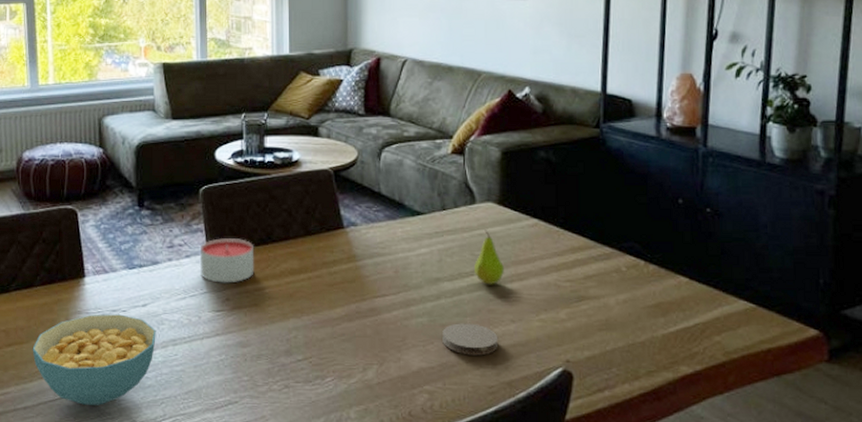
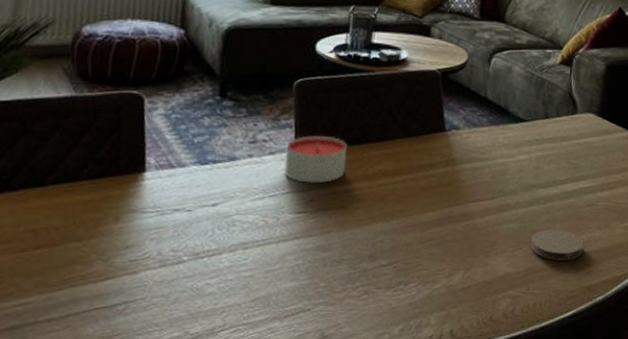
cereal bowl: present [32,314,156,406] -> none [66,213,225,317]
fruit: present [474,230,504,285] -> none [569,139,597,193]

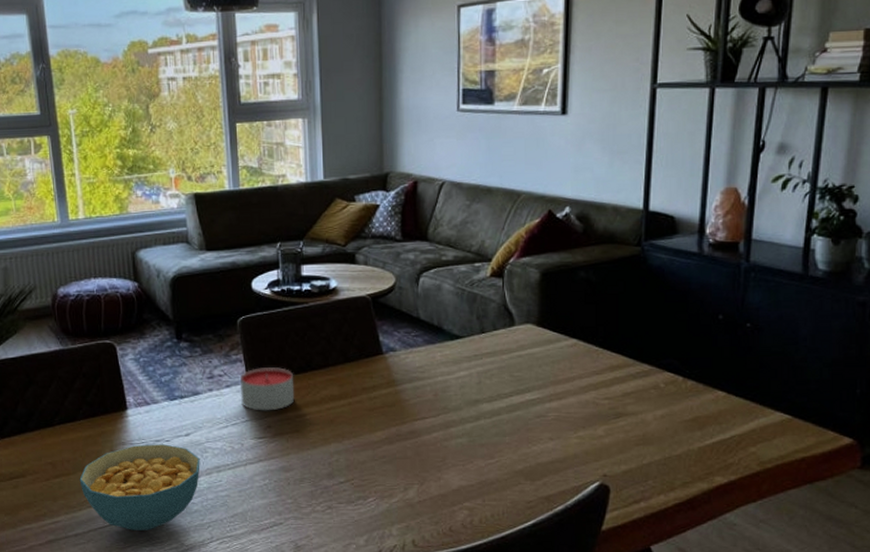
cereal bowl: none [66,213,225,317] -> present [79,444,200,532]
coaster: present [531,229,584,261] -> none [482,442,537,473]

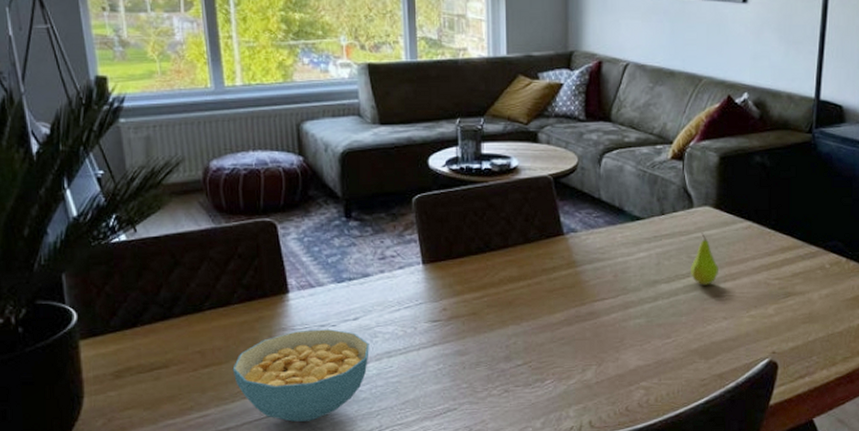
candle: present [240,367,295,411] -> none [414,248,472,294]
fruit: none [513,351,543,405] -> present [691,233,718,285]

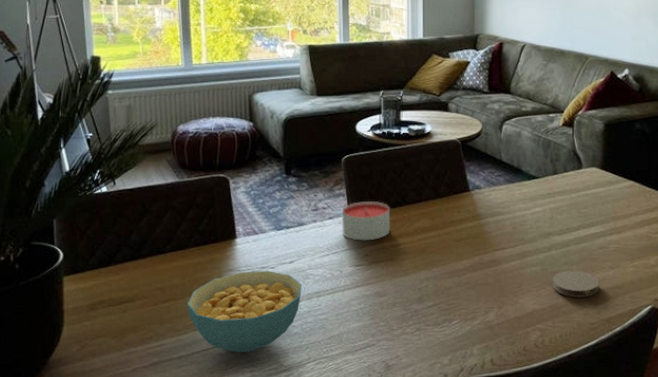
candle: none [414,248,472,294] -> present [341,201,391,241]
coaster: none [659,322,711,352] -> present [553,270,600,298]
fruit: present [691,233,718,285] -> none [580,191,605,238]

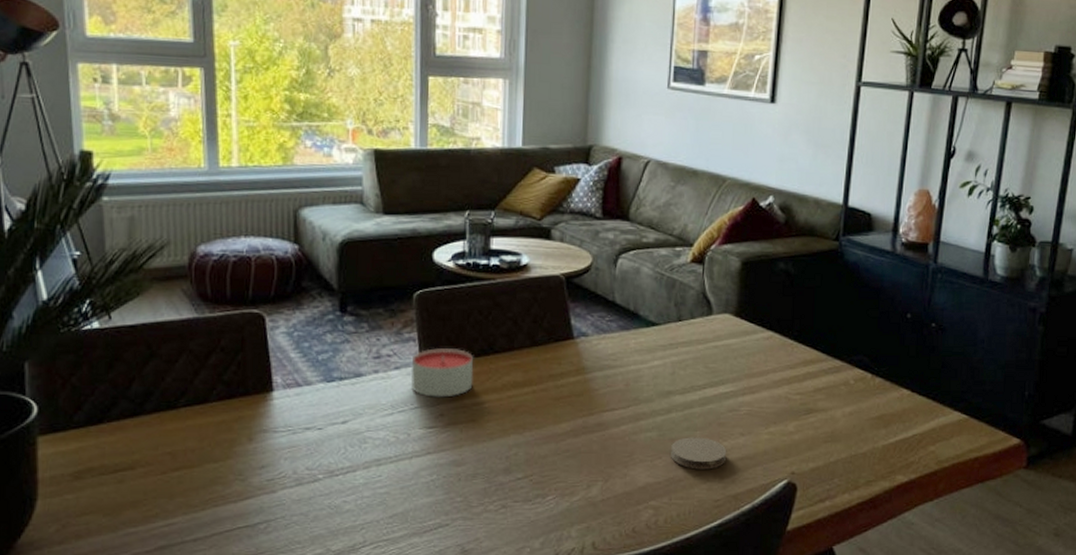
cereal bowl: present [187,271,302,353] -> none [205,432,358,535]

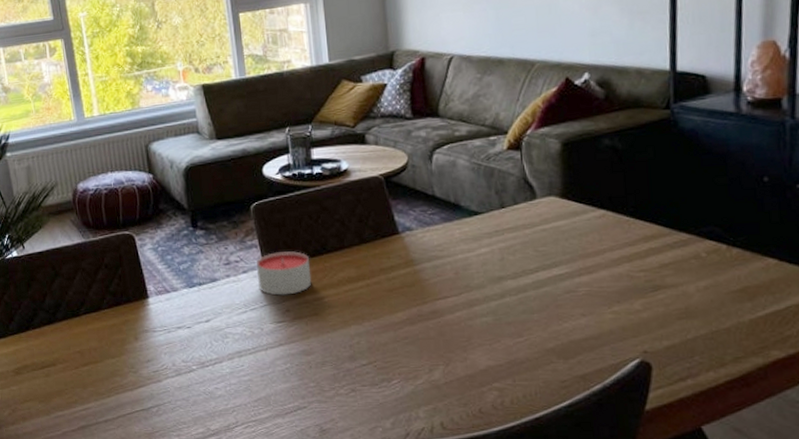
coaster: present [671,437,727,470] -> none [509,320,569,352]

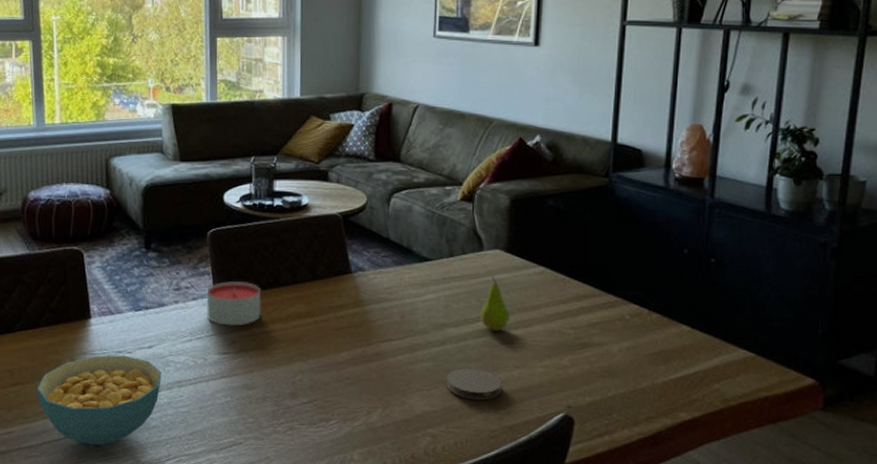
cereal bowl: none [106,330,222,417] -> present [36,355,162,446]
coaster: none [509,320,569,352] -> present [447,368,502,401]
fruit: none [539,224,571,280] -> present [480,276,509,331]

